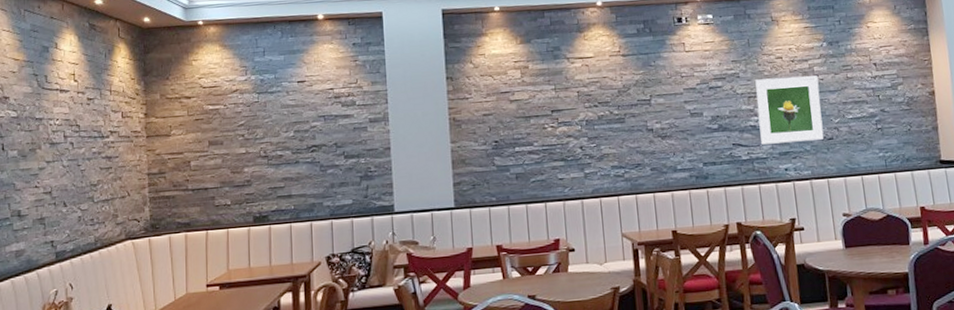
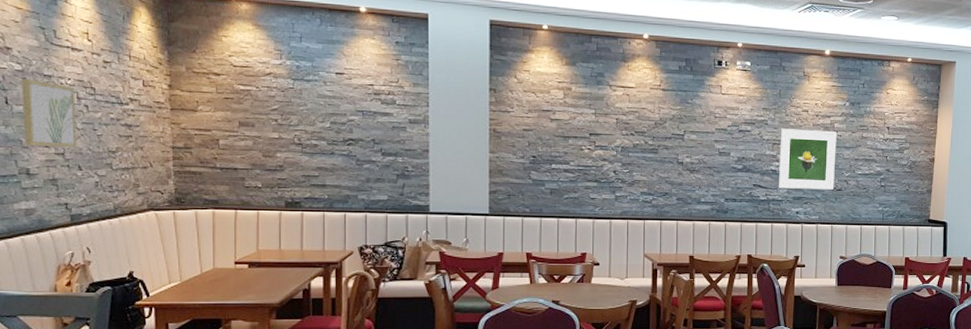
wall art: none [16,124,64,188] -> present [22,79,78,148]

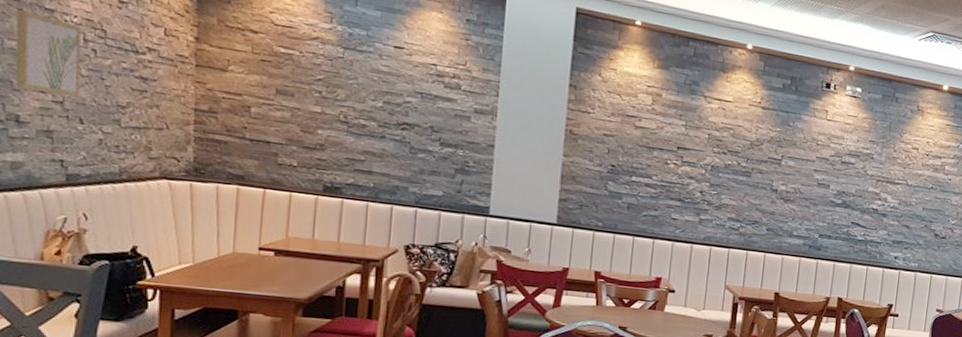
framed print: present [779,128,837,190] -> none [879,165,947,237]

